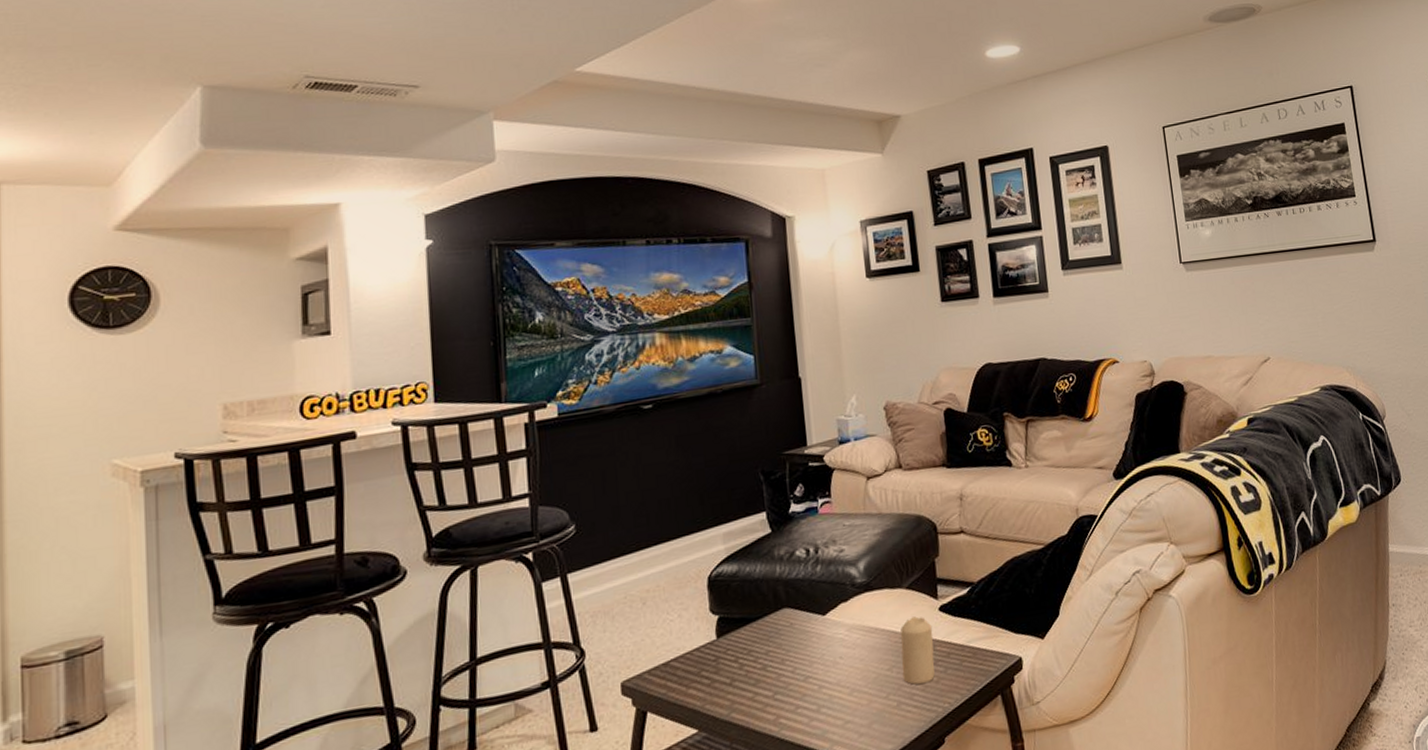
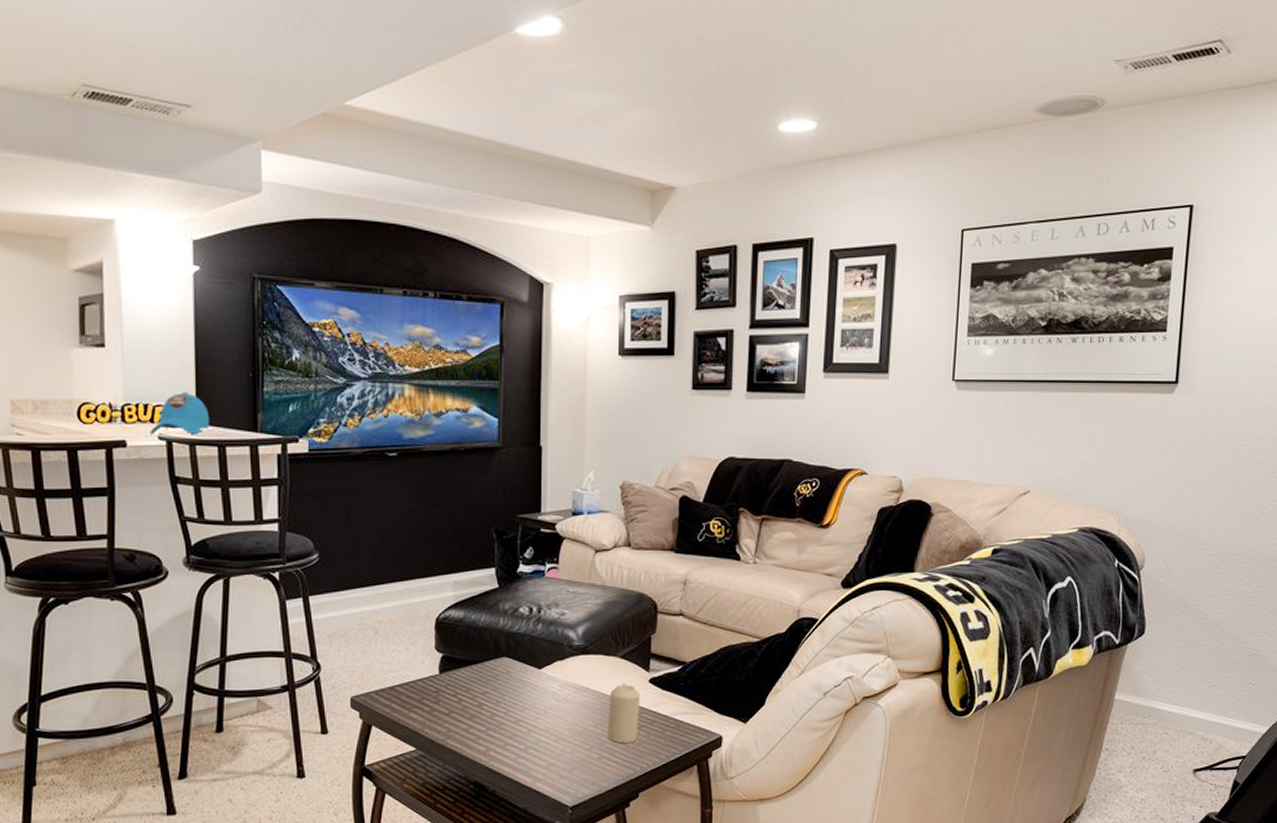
baseball cap: none [382,371,448,422] -> present [150,392,209,435]

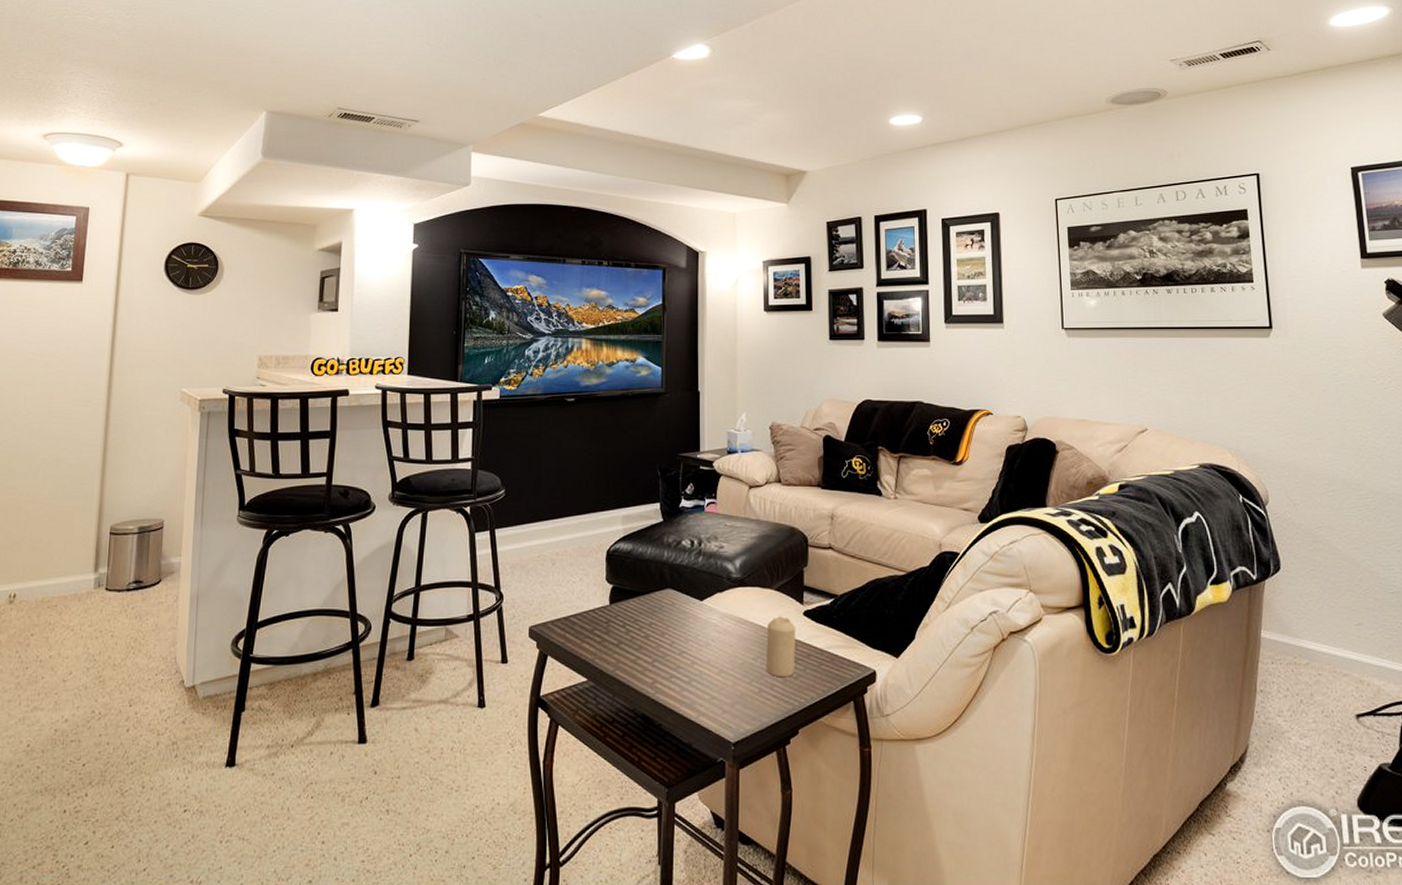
baseball cap: present [150,392,209,435] -> none [369,348,418,385]

